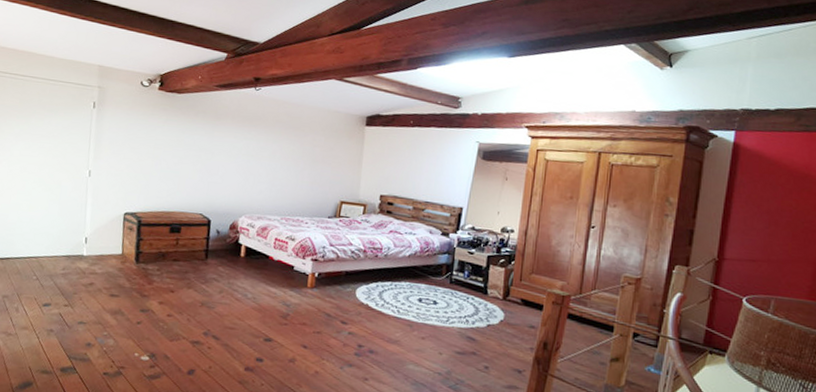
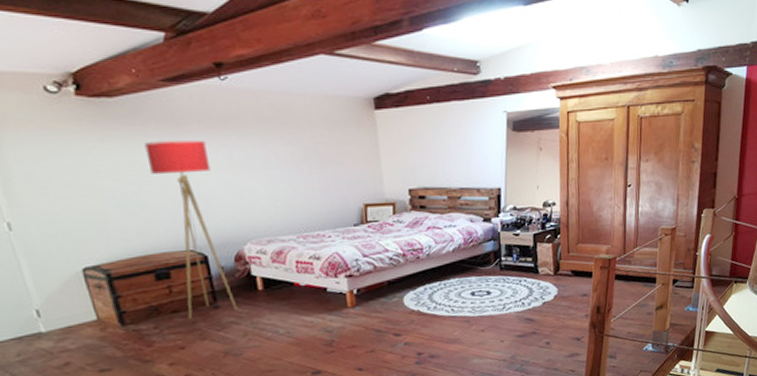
floor lamp: none [183,128,233,269] -> present [144,140,238,319]

